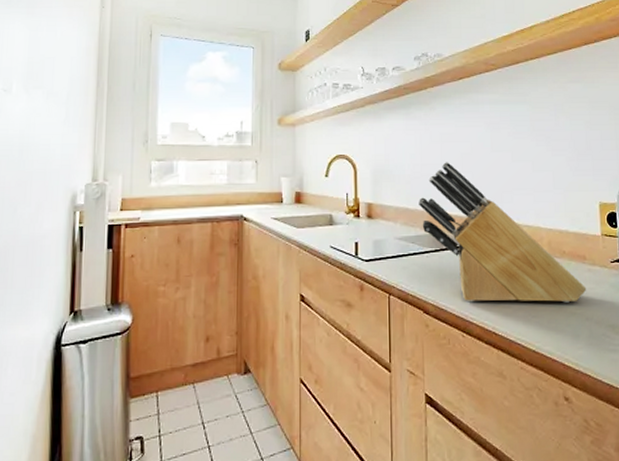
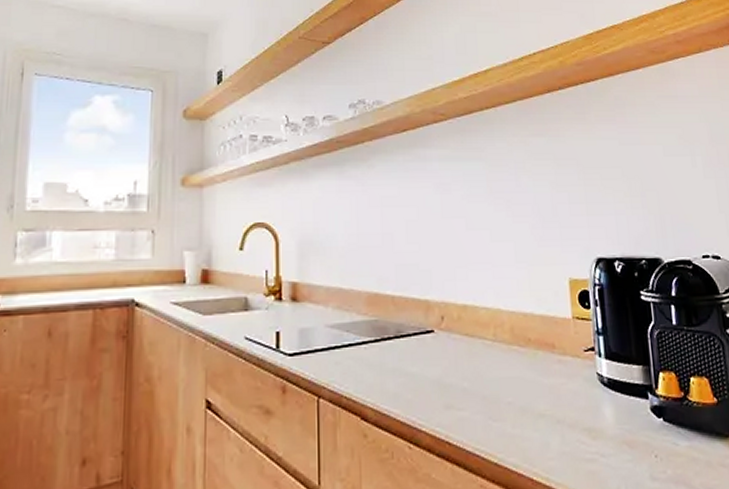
knife block: present [419,162,587,303] -> none [355,231,557,405]

